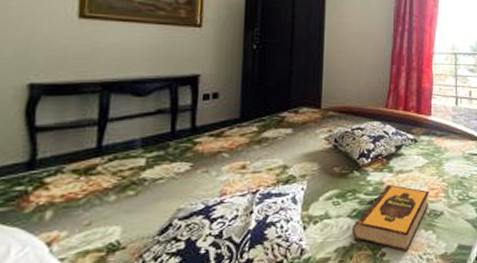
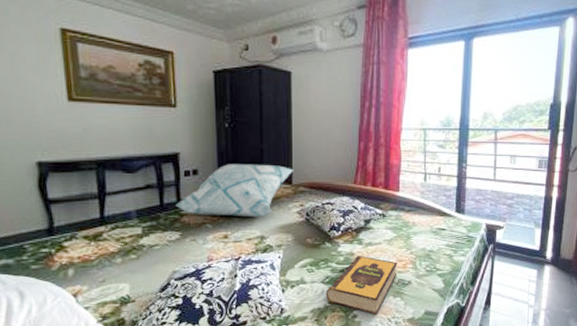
decorative pillow: none [189,87,324,145] -> present [175,164,294,217]

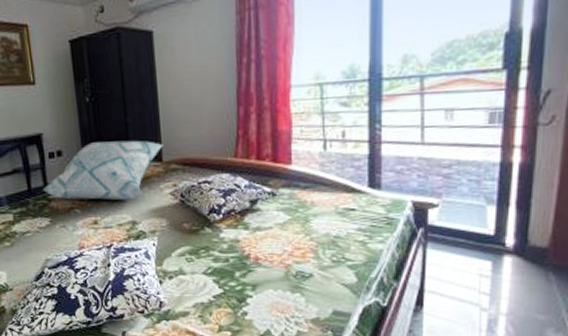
hardback book: present [325,255,398,314] -> none [208,242,295,312]

